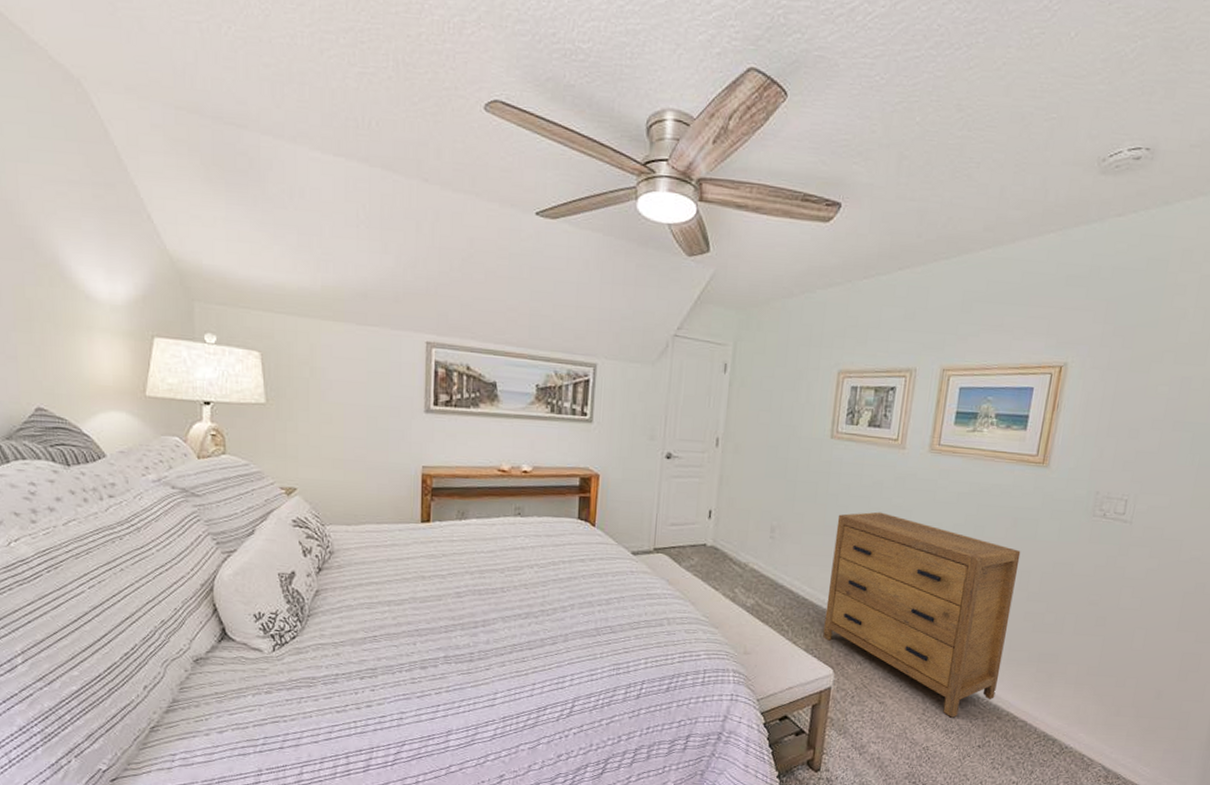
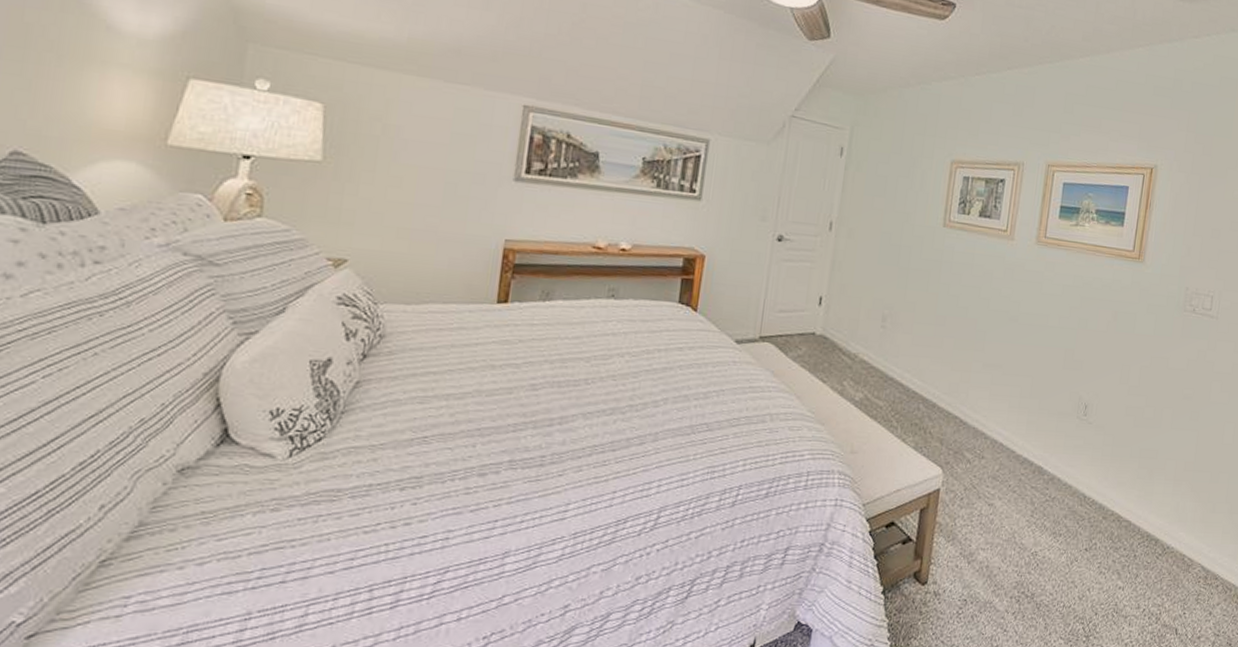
dresser: present [823,511,1021,718] -> none [932,302,1121,519]

